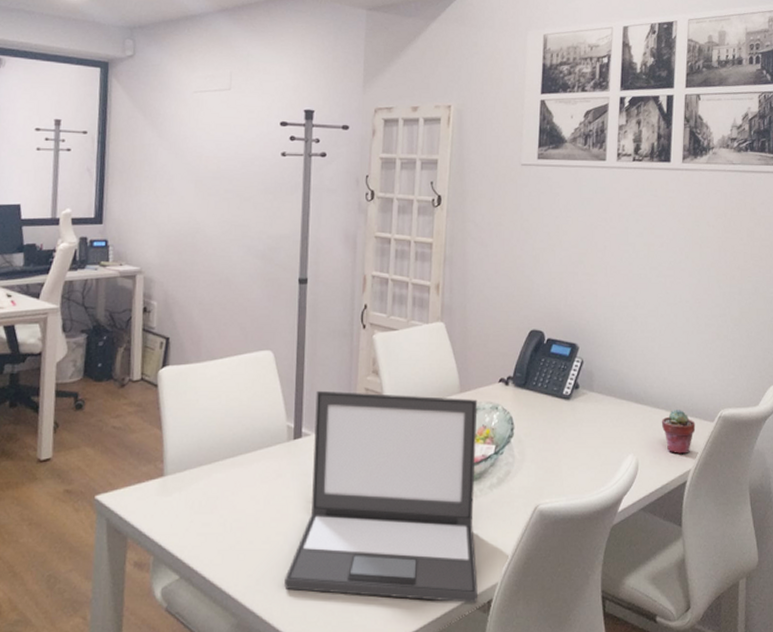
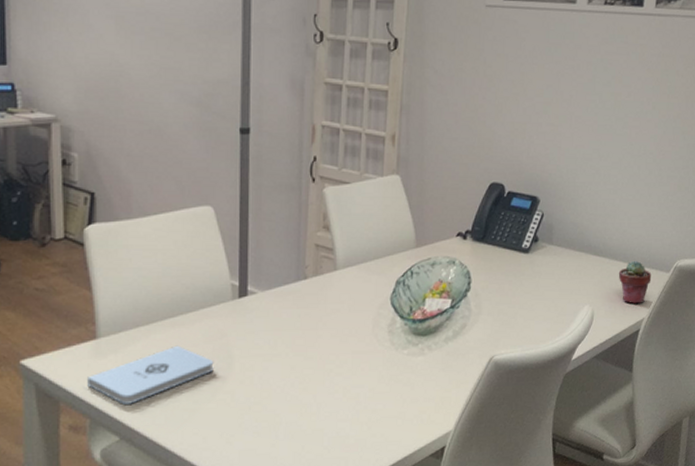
notepad: none [153,485,269,543] -> present [87,345,214,404]
laptop: present [284,390,478,603] -> none [233,247,434,451]

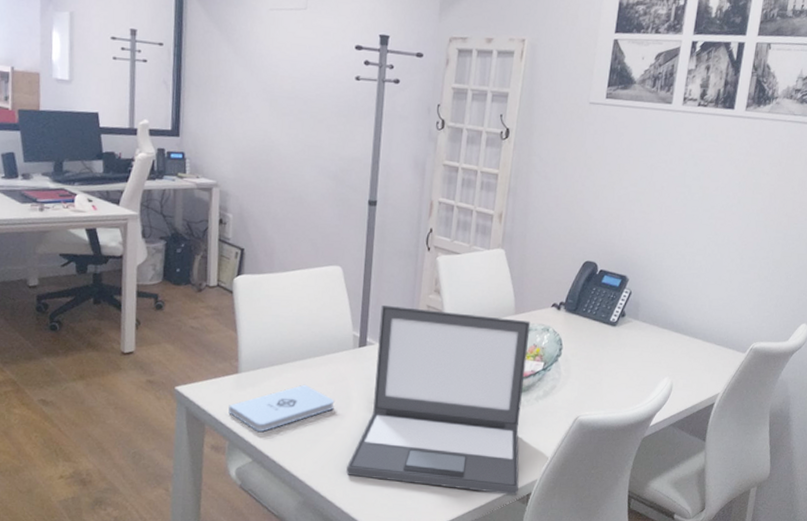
laptop: none [233,247,434,451] -> present [346,304,531,495]
potted succulent: present [618,261,652,303] -> none [697,340,729,379]

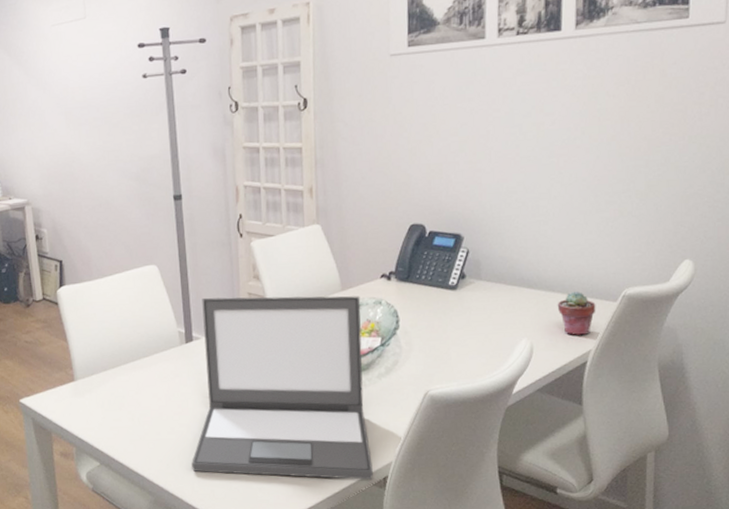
notepad: present [228,384,335,432] -> none [71,385,170,435]
potted succulent: none [697,340,729,379] -> present [557,292,596,335]

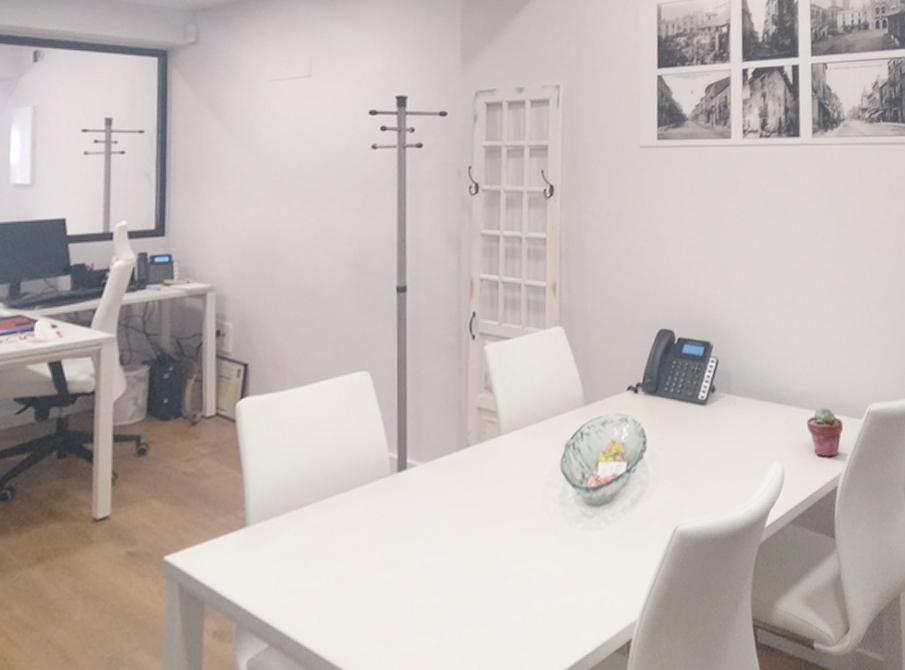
laptop: present [191,296,373,480] -> none [393,411,615,649]

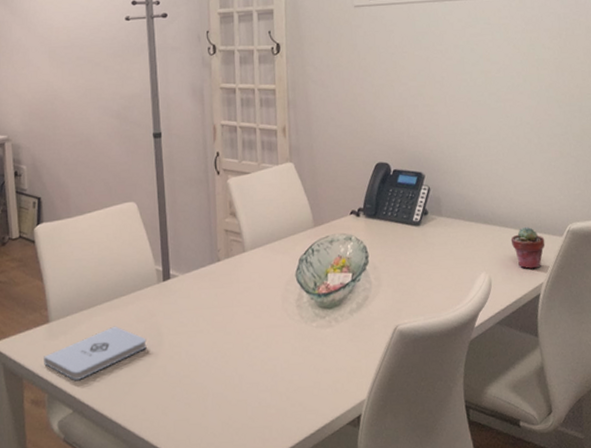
notepad: none [235,530,372,604] -> present [44,326,147,380]

